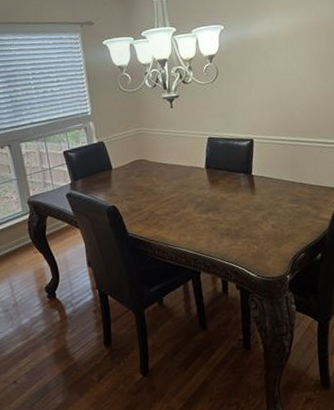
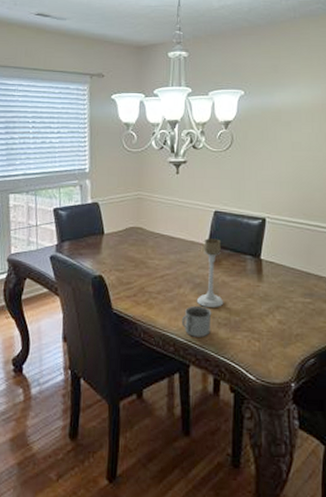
mug: none [189,221,215,248] -> present [181,305,212,337]
candle holder: none [200,162,224,222] -> present [196,238,224,307]

